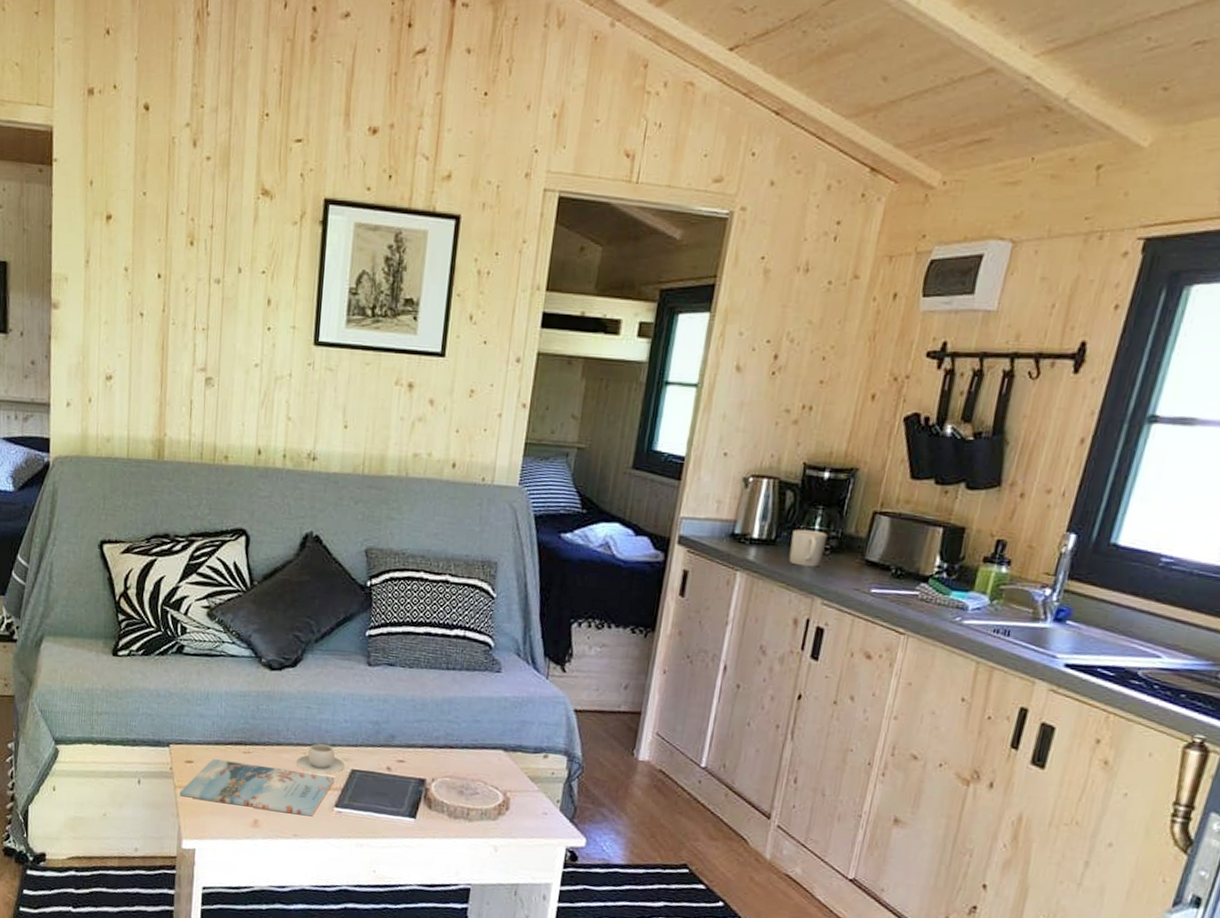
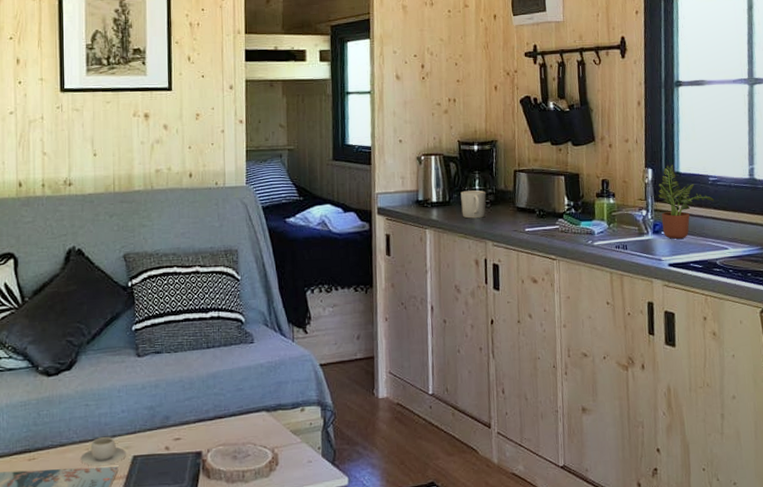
potted plant: none [1069,532,1161,634] -> present [657,165,715,239]

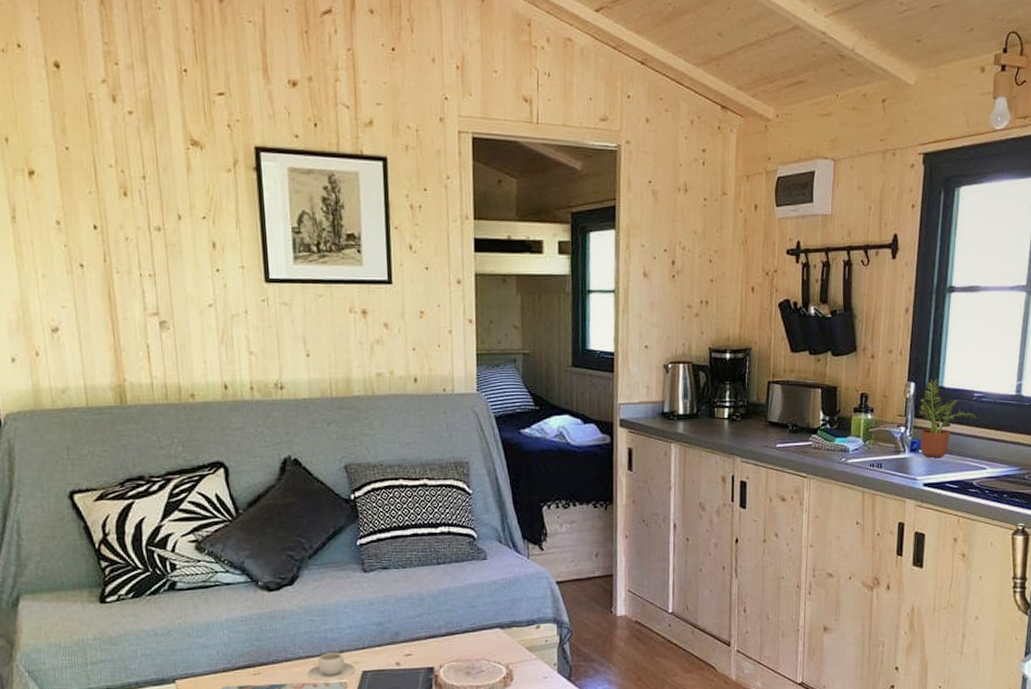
mug: present [460,190,487,219] -> none [709,402,737,433]

